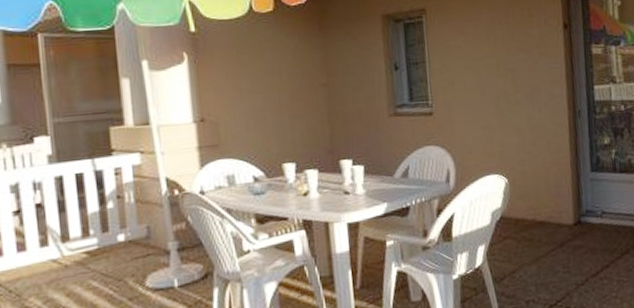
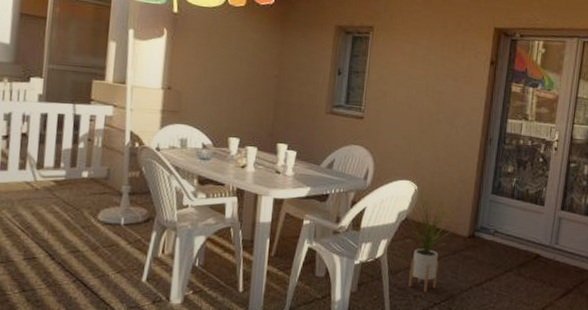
house plant: none [500,185,556,296] -> present [405,194,454,293]

